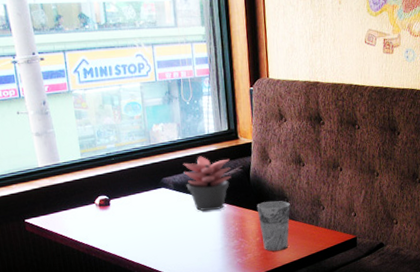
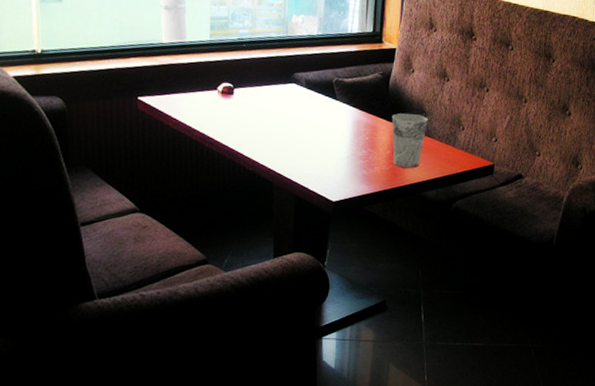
succulent plant: present [183,156,231,211] -> none [318,55,370,115]

